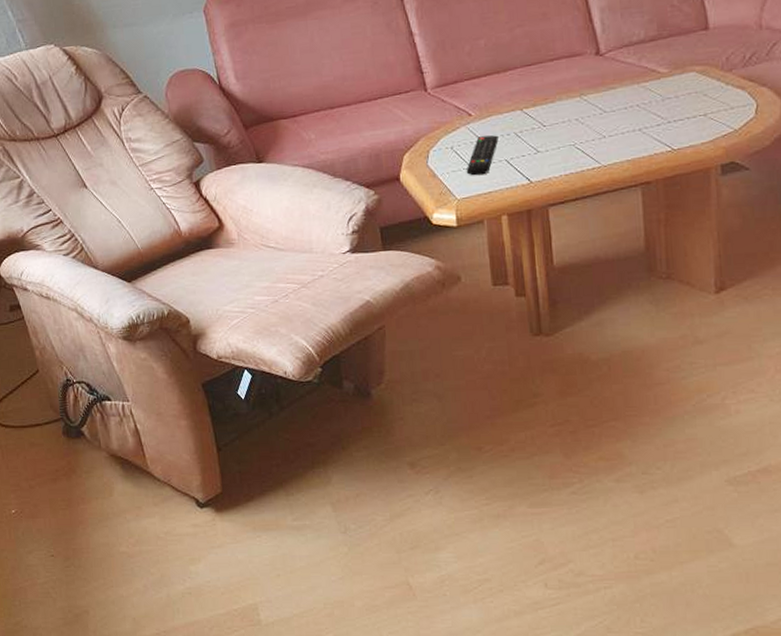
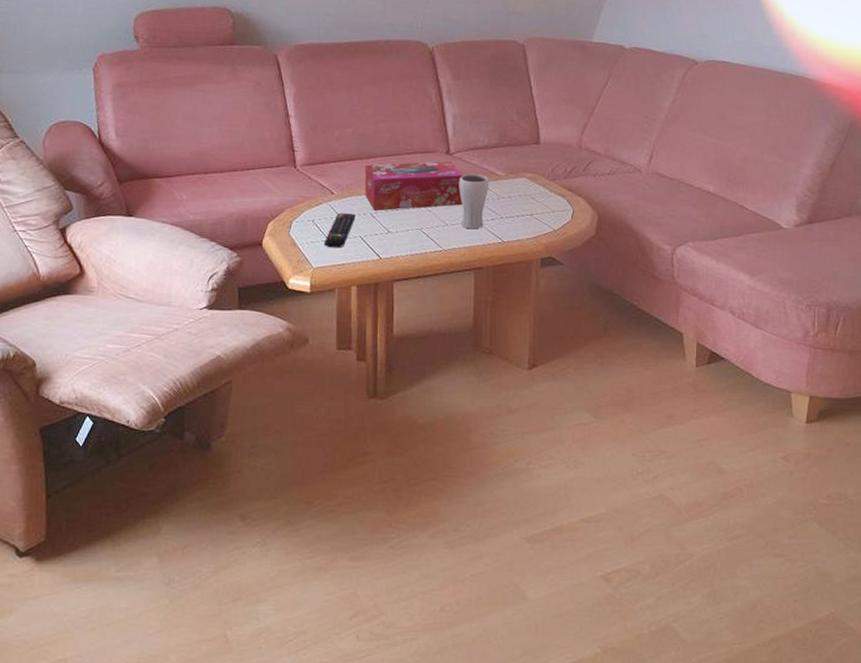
tissue box: none [502,63,621,129] -> present [364,161,464,211]
drinking glass: none [613,73,651,140] -> present [459,173,489,230]

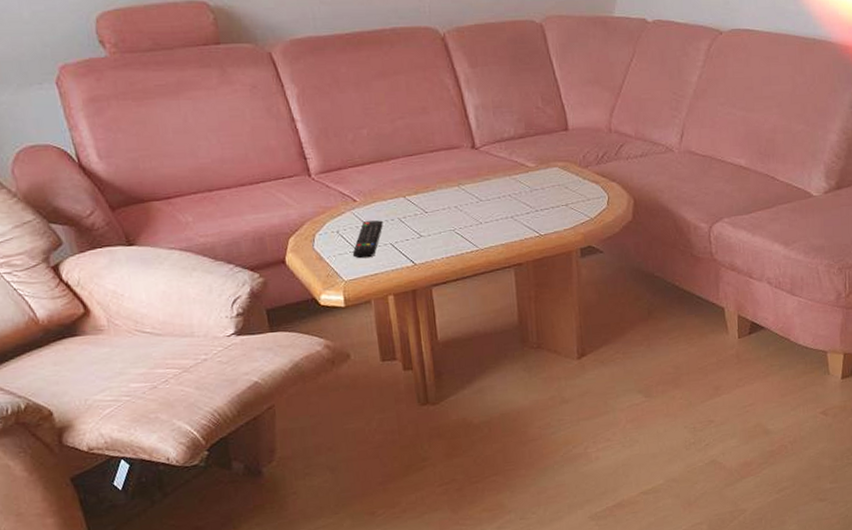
tissue box: present [364,161,464,211] -> none [386,156,495,215]
drinking glass: present [459,173,489,230] -> none [488,166,521,226]

